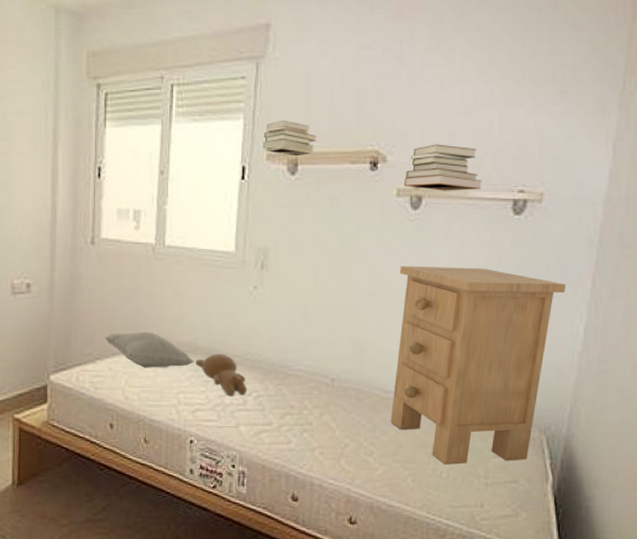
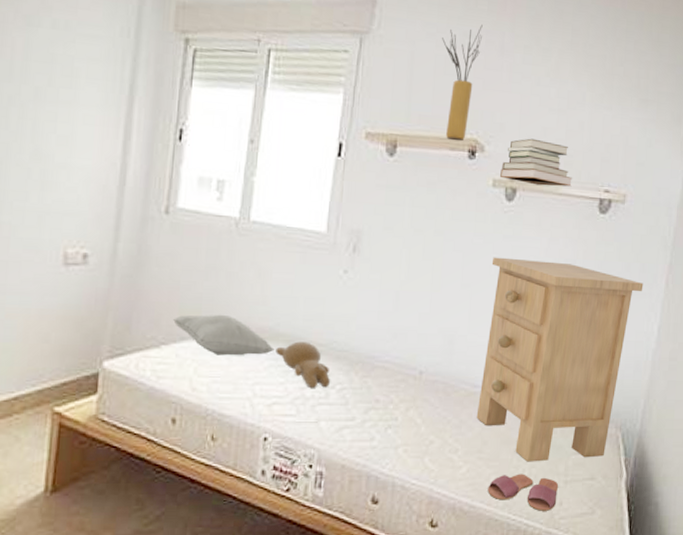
books: present [263,119,316,157] -> none [362,98,417,138]
vase: none [338,34,379,154] -> present [442,25,483,142]
slippers: none [405,476,478,512] -> present [487,473,558,511]

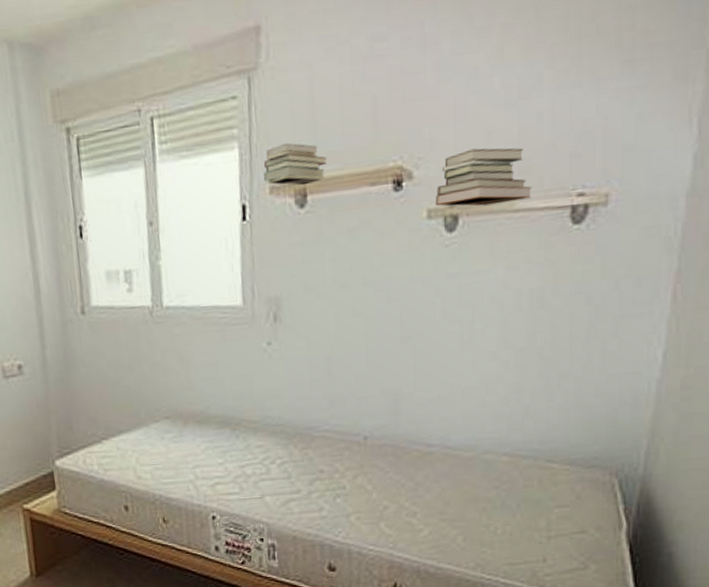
cushion: present [173,314,274,356] -> none [108,404,209,444]
teddy bear: present [276,341,330,389] -> none [210,420,269,466]
books: none [362,98,417,138] -> present [264,142,327,186]
vase: present [442,25,483,142] -> none [345,19,395,175]
nightstand: present [476,257,644,462] -> none [434,292,640,520]
slippers: present [487,473,558,511] -> none [455,532,539,569]

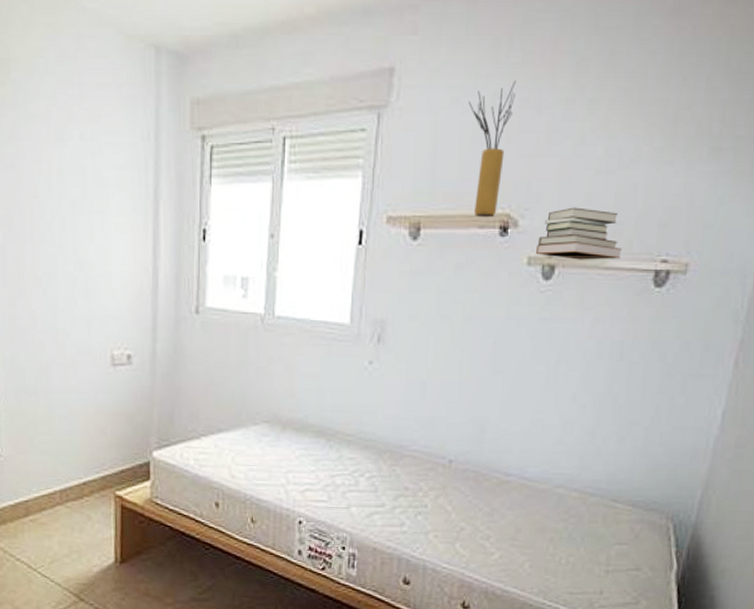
books: present [264,142,327,186] -> none [383,178,442,220]
vase: none [345,19,395,175] -> present [469,81,516,218]

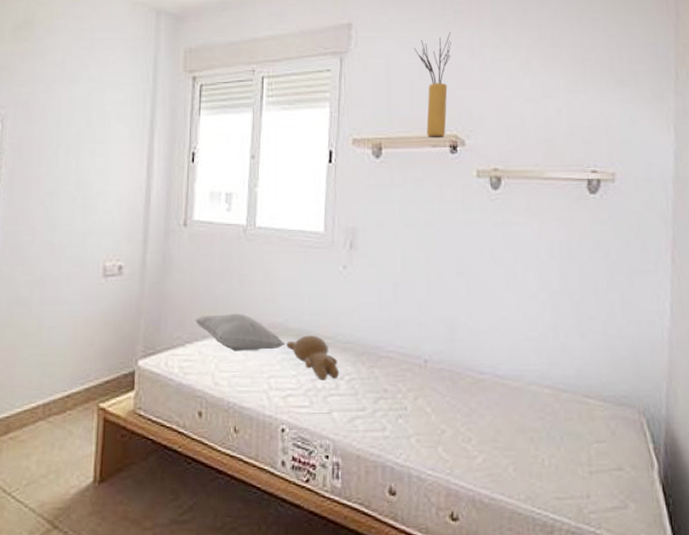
cushion: none [210,407,304,446] -> present [195,313,285,351]
teddy bear: none [306,432,359,477] -> present [287,335,339,381]
books: present [536,207,622,260] -> none [483,128,557,172]

